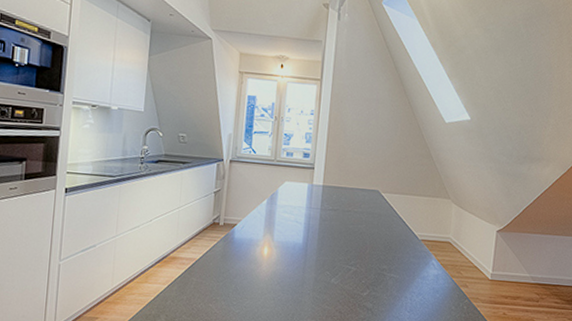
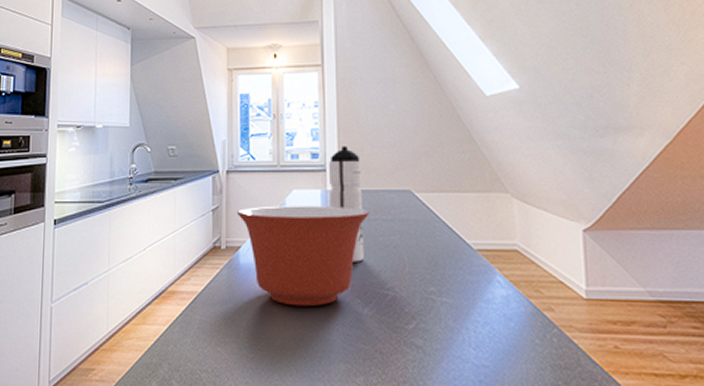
mixing bowl: none [236,193,345,275] -> present [238,206,369,307]
water bottle: none [314,150,344,243] -> present [329,146,364,262]

